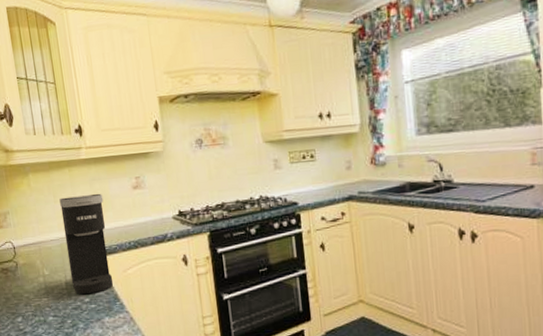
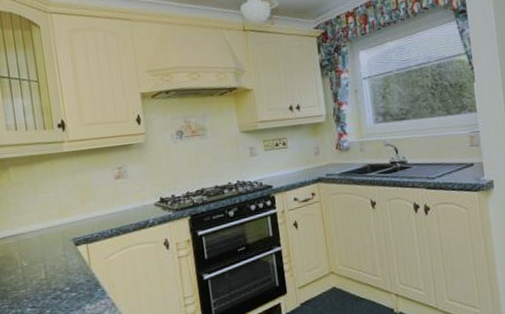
coffee maker: present [59,193,114,295] -> none [40,184,95,284]

